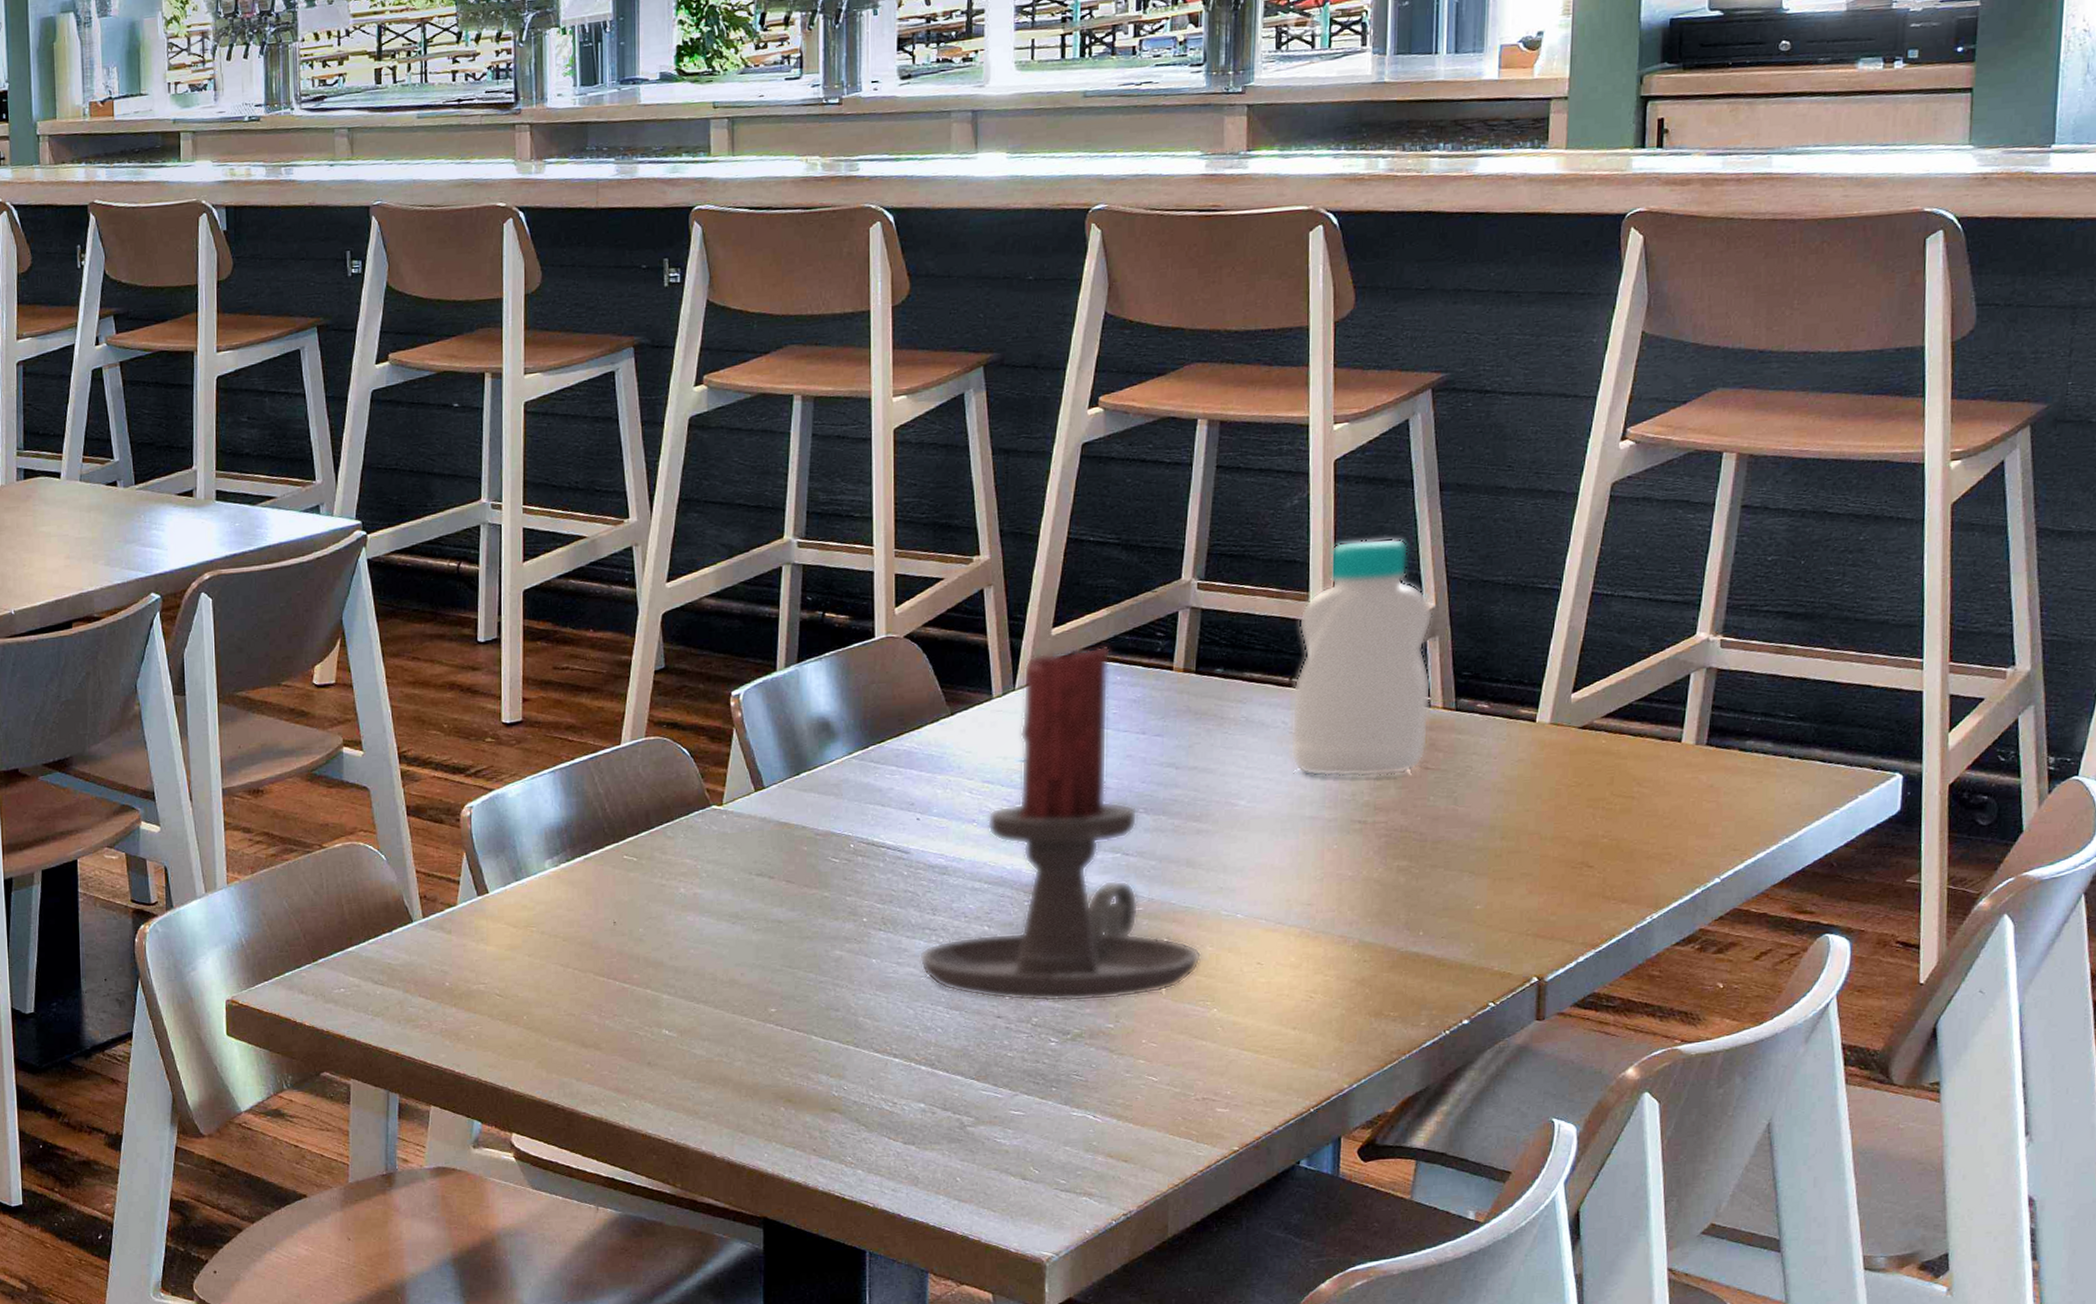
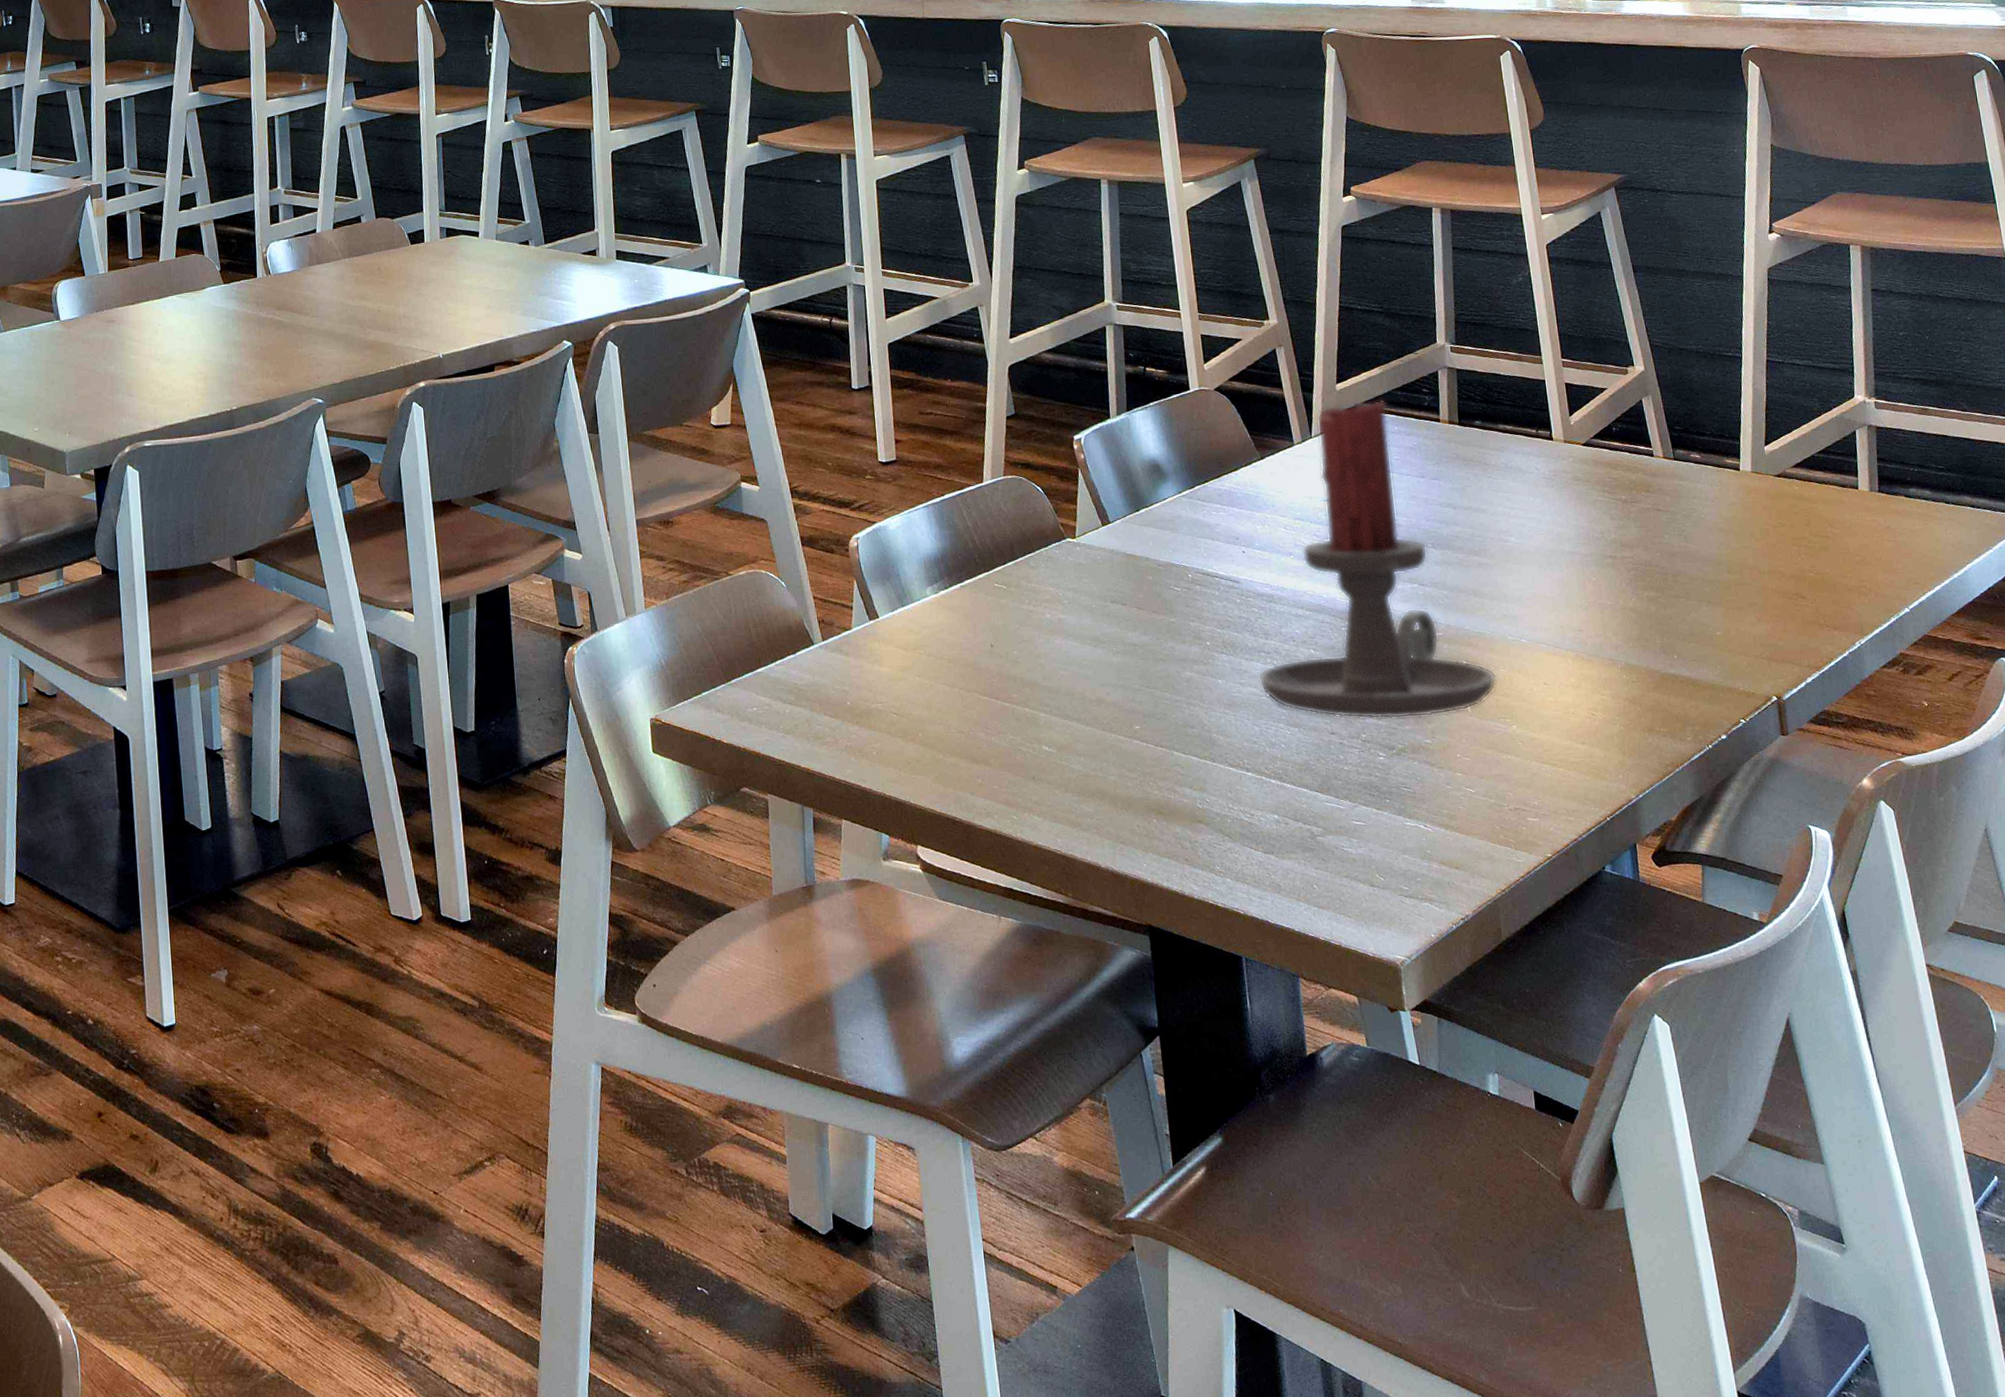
bottle: present [1289,537,1434,777] -> none [1536,311,1657,517]

